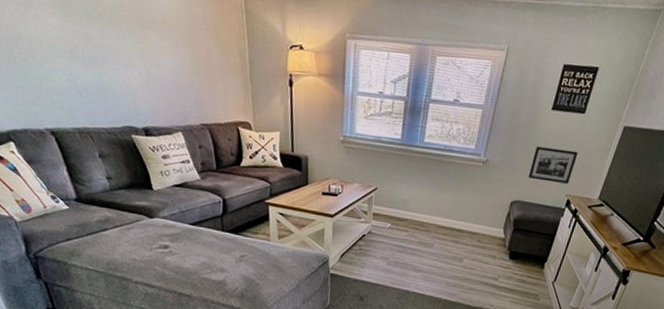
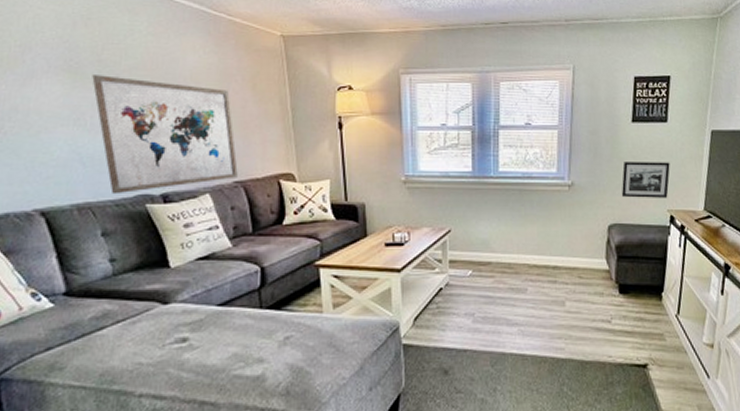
wall art: none [80,10,204,124] -> present [92,75,238,195]

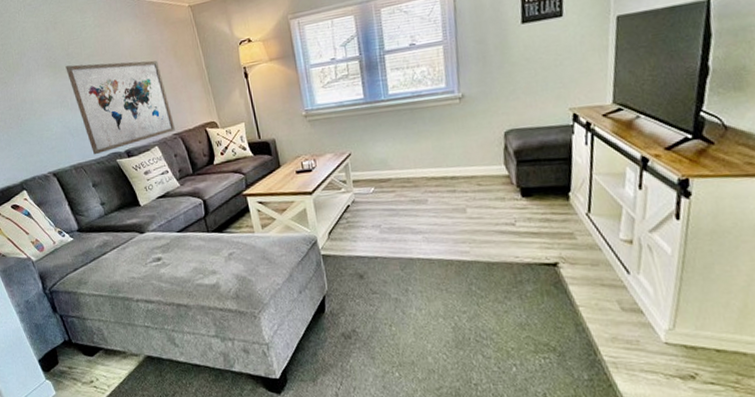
picture frame: present [622,162,670,198] -> none [515,58,570,102]

